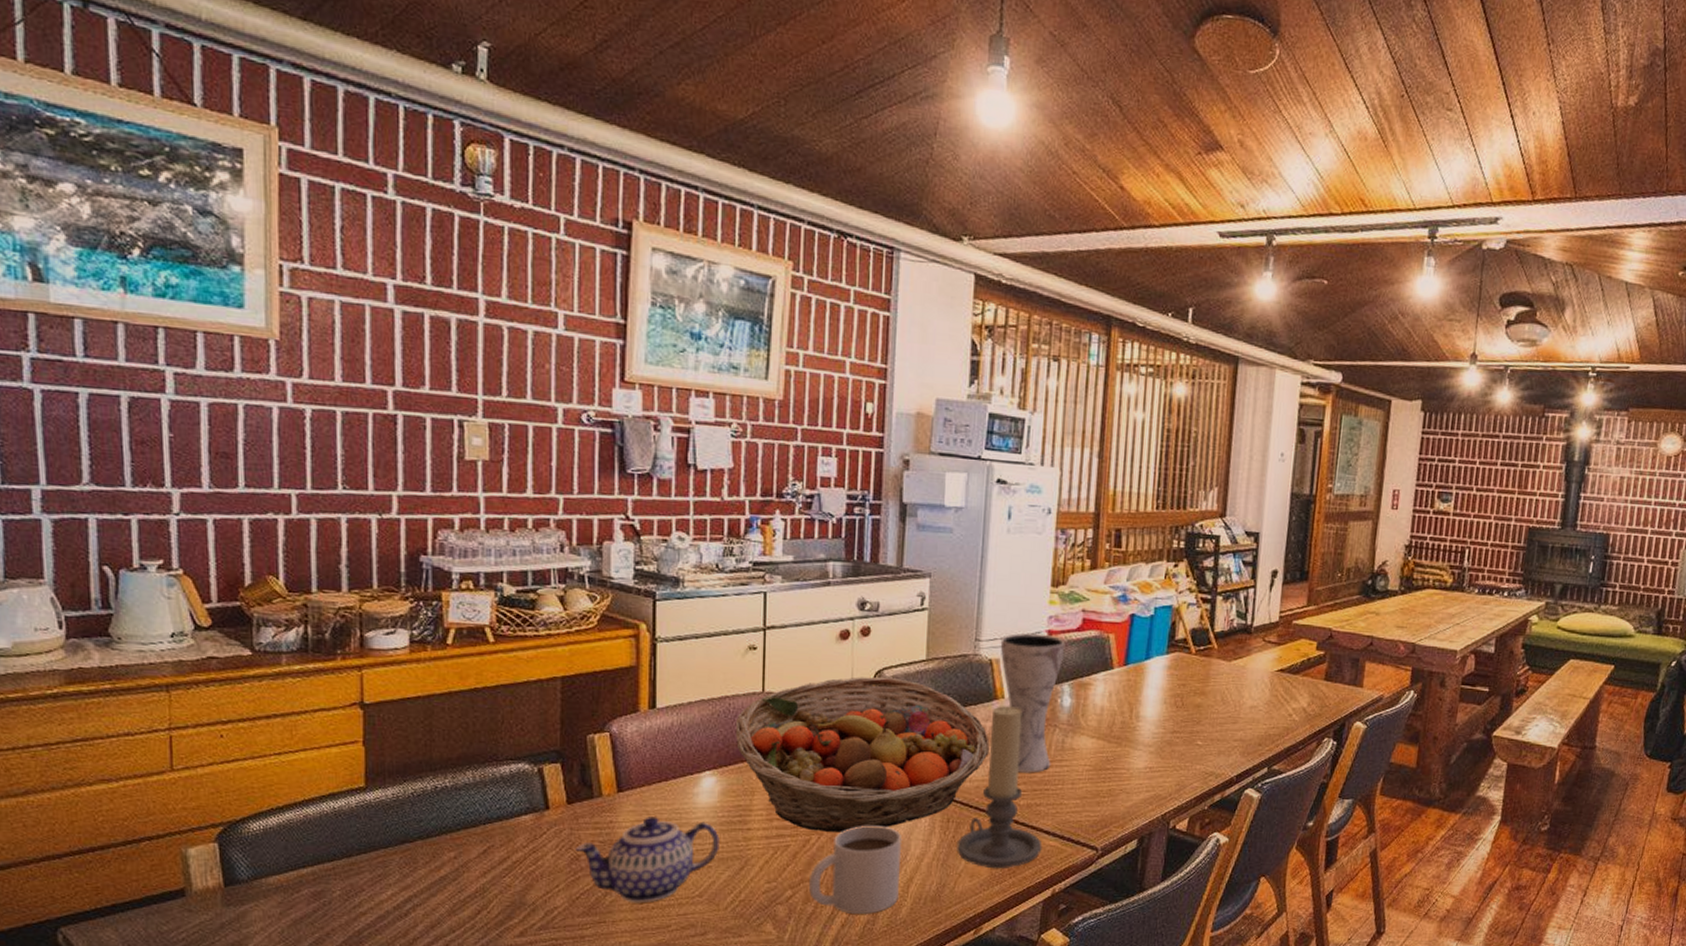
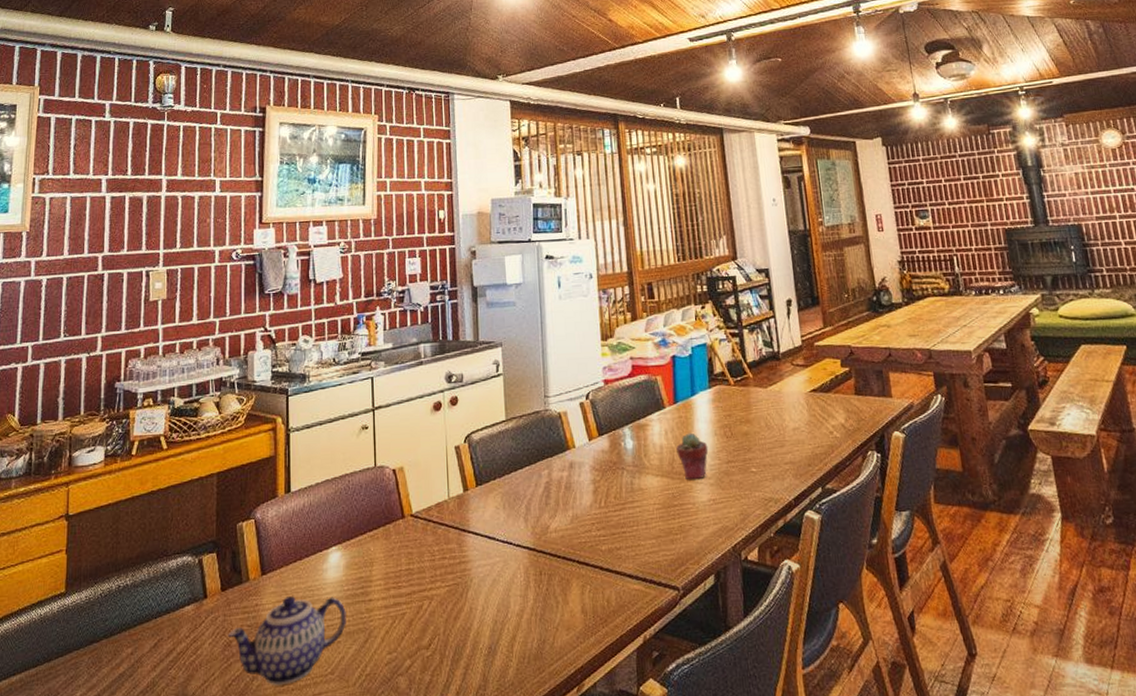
fruit basket: present [735,676,991,832] -> none [354,440,570,596]
mug: present [809,825,902,914] -> none [425,584,505,680]
candle holder: present [956,705,1042,869] -> none [551,453,628,620]
vase: present [1000,633,1066,773] -> none [565,384,624,518]
potted succulent: none [1118,697,1154,746] -> present [676,433,709,480]

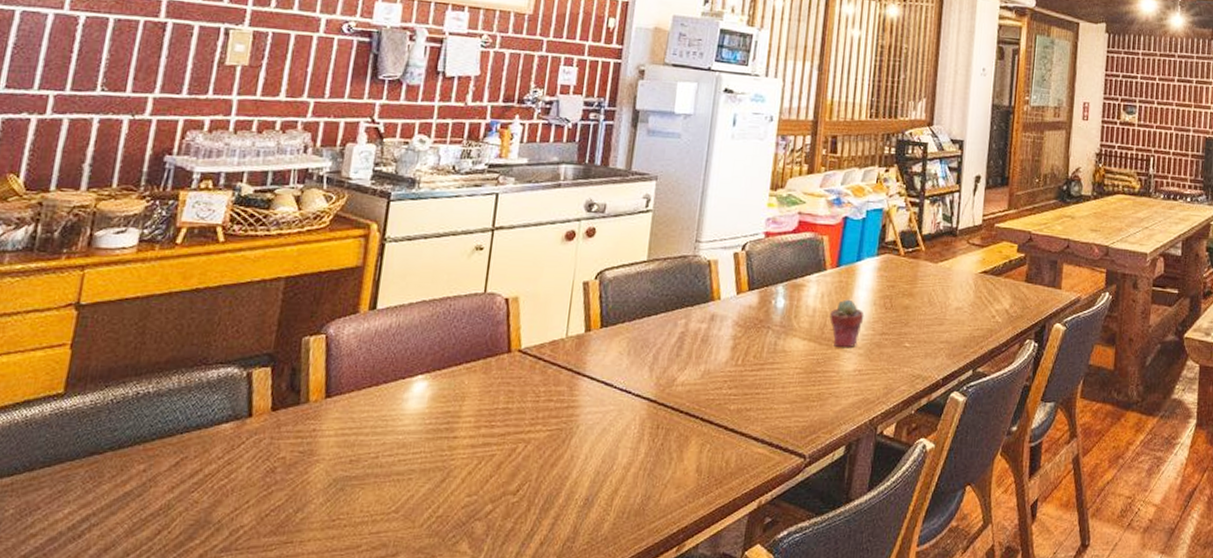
teapot: present [228,596,346,686] -> none [272,424,424,521]

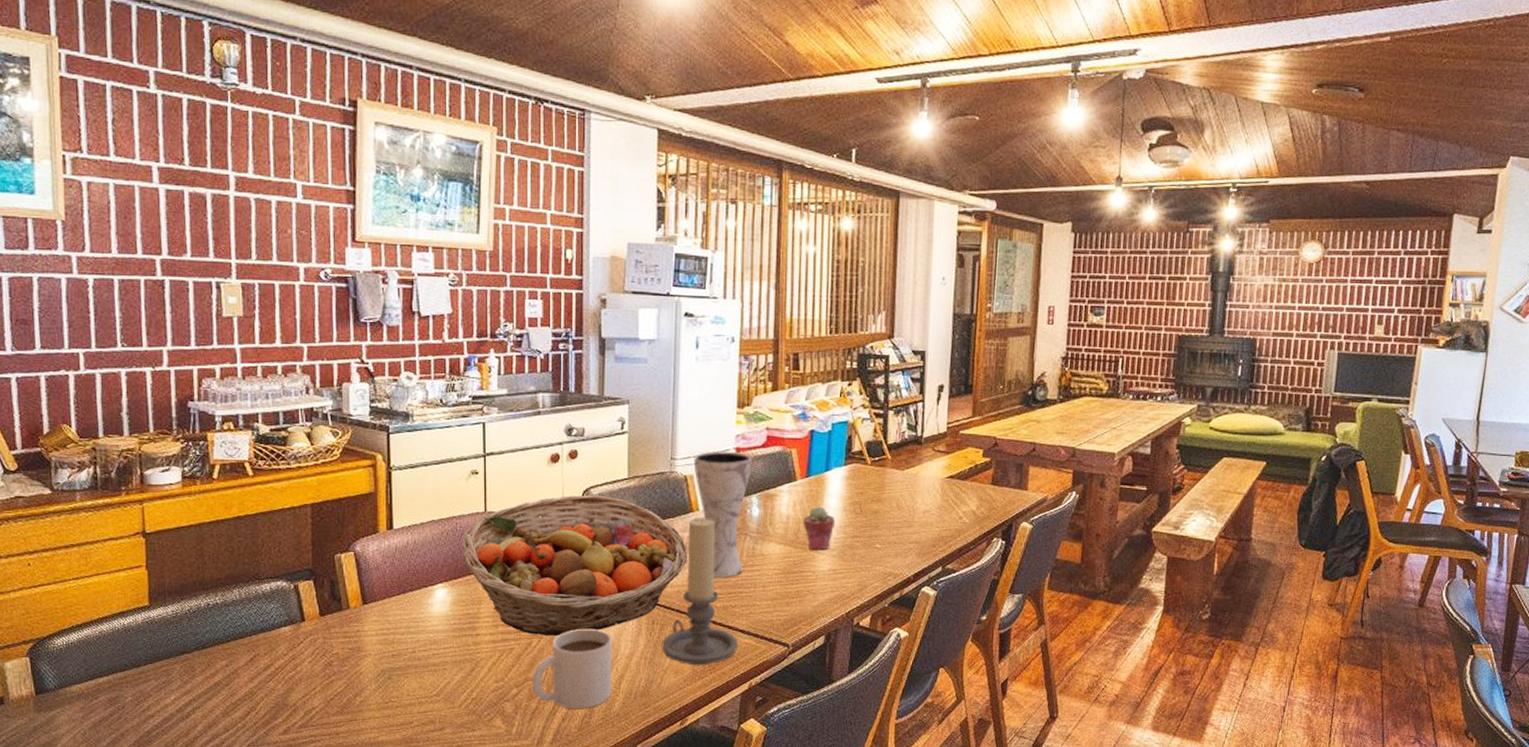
fruit basket: none [452,277,704,440] -> present [462,494,689,635]
mug: none [510,432,610,530] -> present [533,628,613,709]
candle holder: none [664,306,751,479] -> present [662,516,739,666]
vase: none [719,234,782,377] -> present [693,451,752,578]

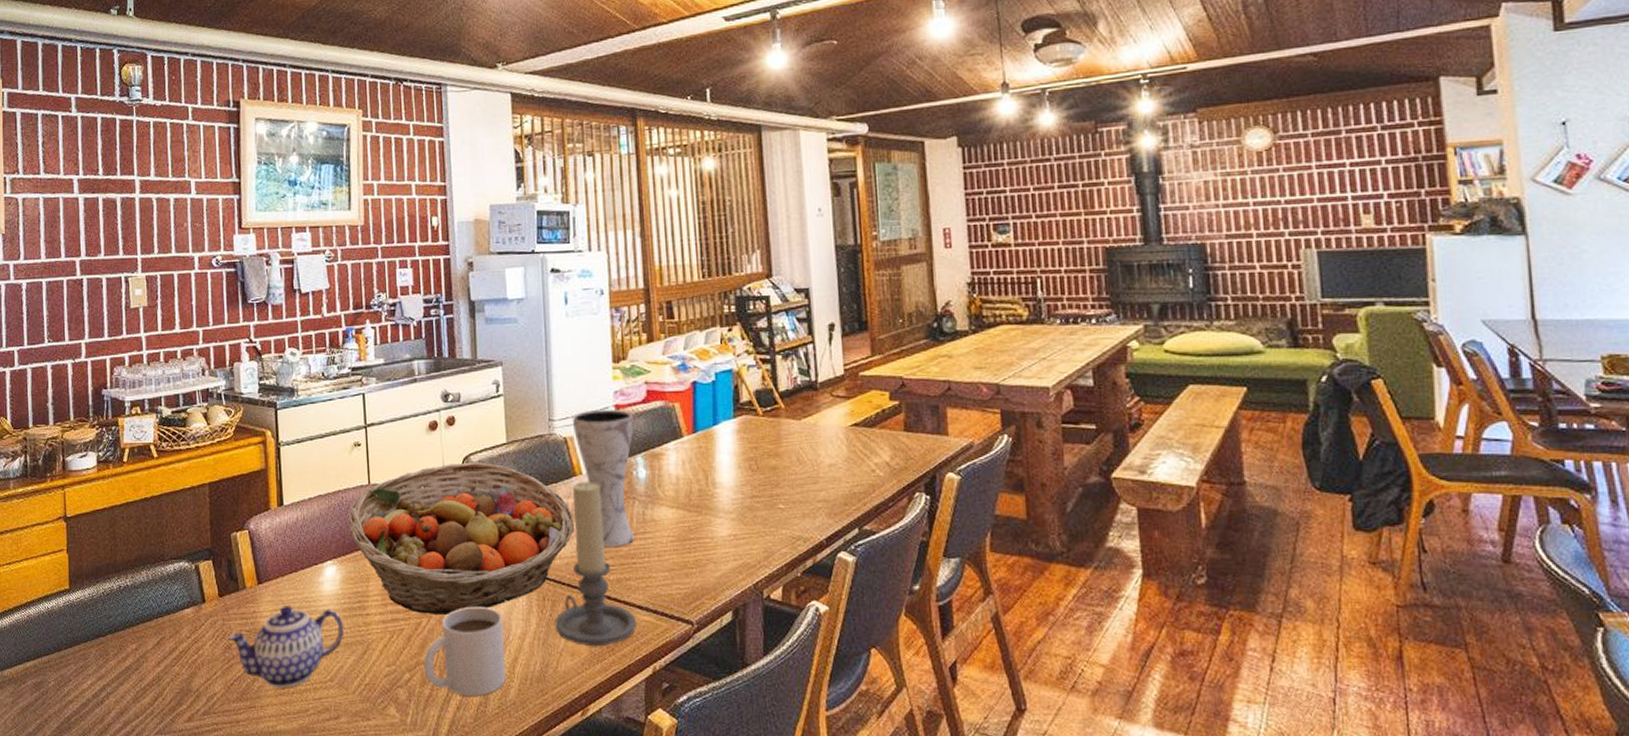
teapot: none [328,625,452,703] -> present [227,606,344,689]
potted succulent: present [803,506,836,551] -> none [694,464,731,514]

